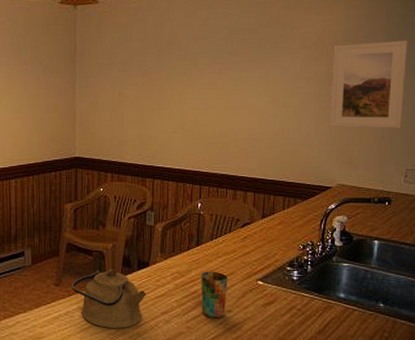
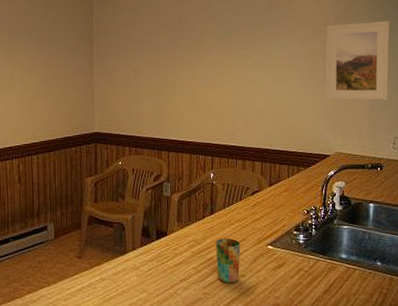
kettle: present [71,269,147,328] -> none [93,240,166,298]

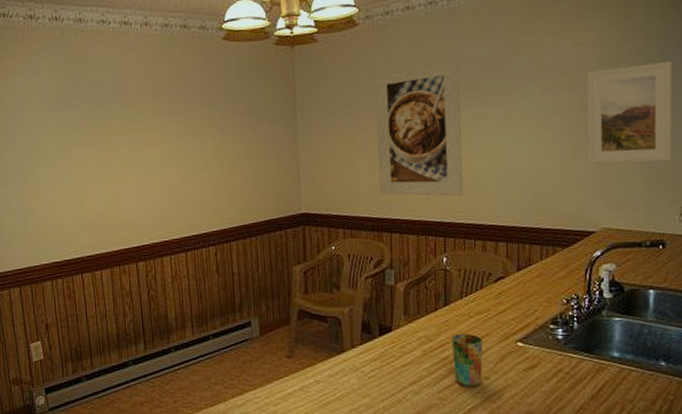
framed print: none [159,8,228,122] -> present [374,58,464,196]

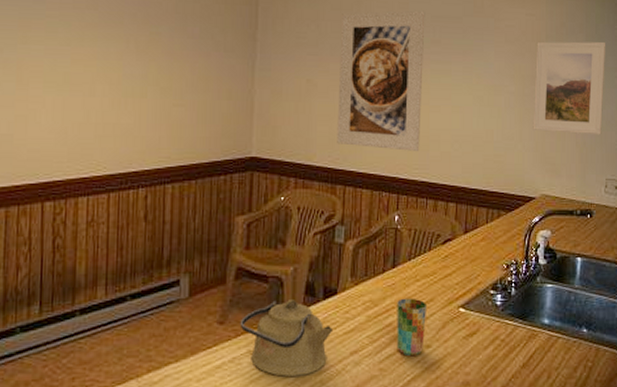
kettle: none [305,337,392,403] -> present [240,300,334,377]

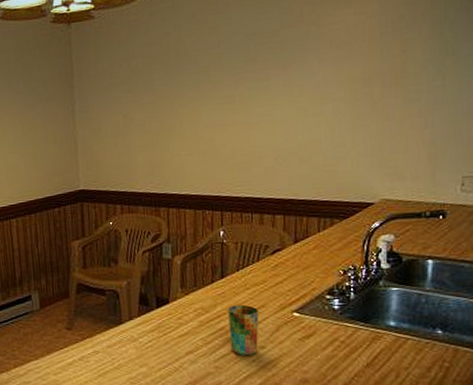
kettle: present [240,300,334,377] -> none [84,309,169,372]
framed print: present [337,10,425,151] -> none [151,31,241,171]
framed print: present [533,41,606,135] -> none [367,27,459,135]

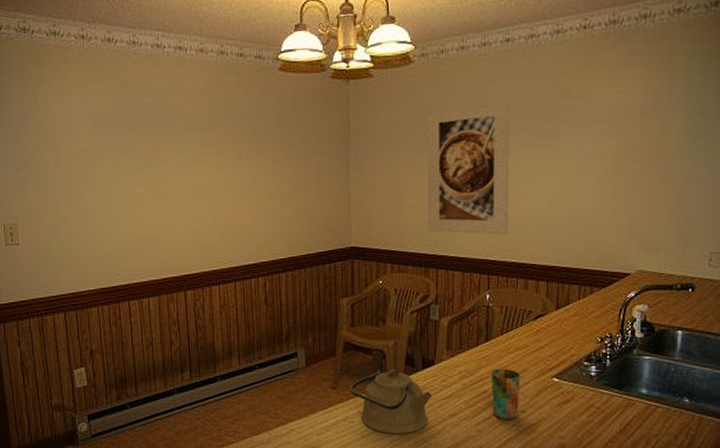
kettle: none [84,309,169,372] -> present [349,369,433,434]
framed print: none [151,31,241,171] -> present [427,100,510,235]

